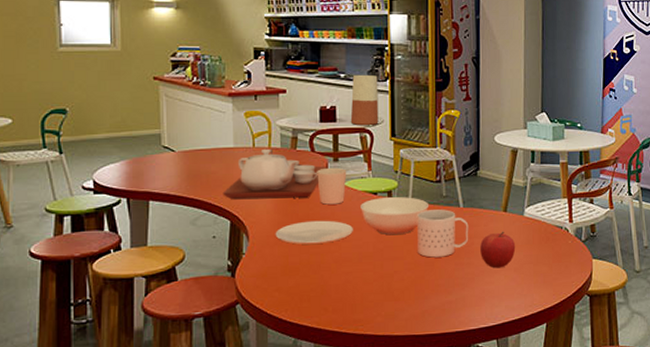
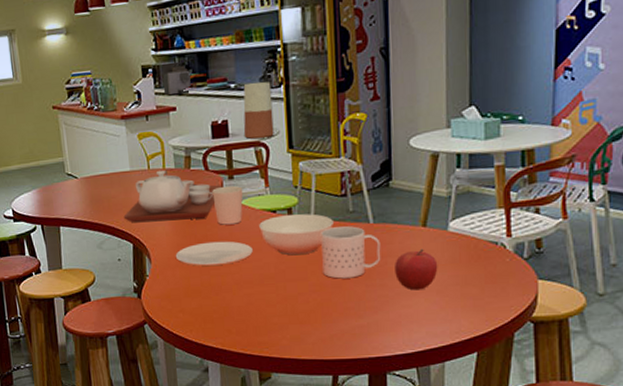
coffee machine: none [274,52,304,79] -> present [162,65,193,96]

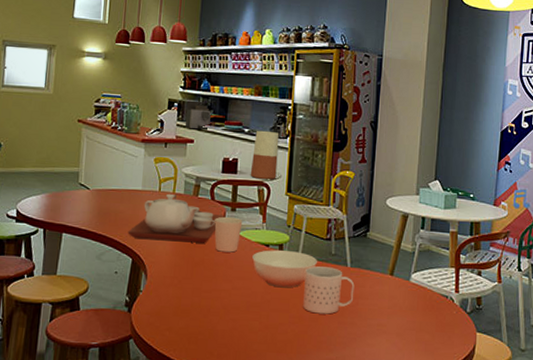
plate: present [175,241,253,266] -> none [171,265,244,289]
fruit: present [395,248,438,291] -> none [364,294,400,332]

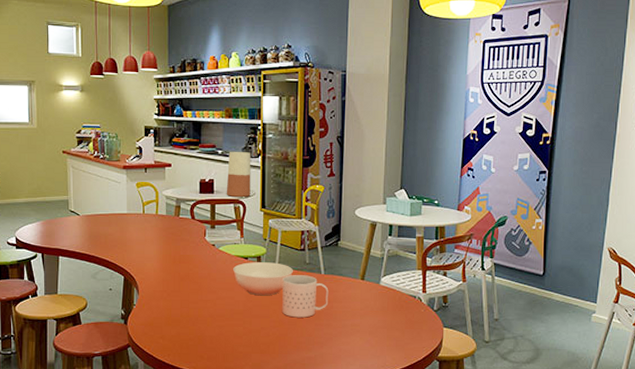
tea set: present [127,193,225,243] -> none [118,215,205,259]
coffee machine: present [184,104,211,130] -> none [162,130,187,154]
dixie cup: present [214,216,243,253] -> none [196,234,222,266]

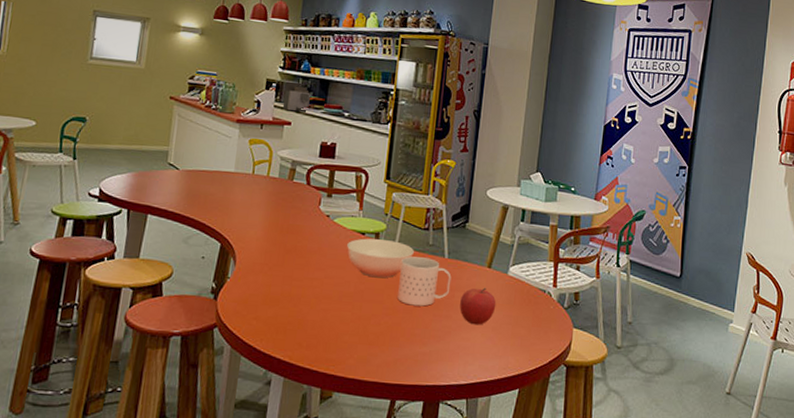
coffee machine: none [162,130,187,154] -> present [282,85,311,113]
vase: present [226,151,251,198] -> none [348,114,380,167]
fruit: none [338,297,371,331] -> present [459,287,497,325]

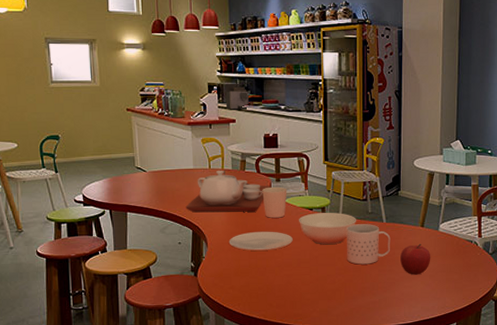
tea set: none [217,176,320,230] -> present [185,170,271,212]
plate: none [261,252,337,278] -> present [228,231,293,251]
dixie cup: none [308,202,339,240] -> present [262,186,287,218]

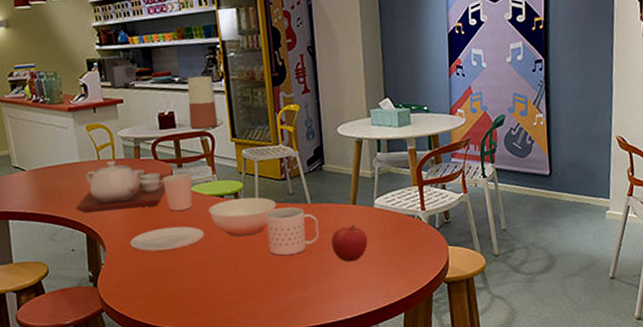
vase: none [290,106,314,151] -> present [186,76,218,130]

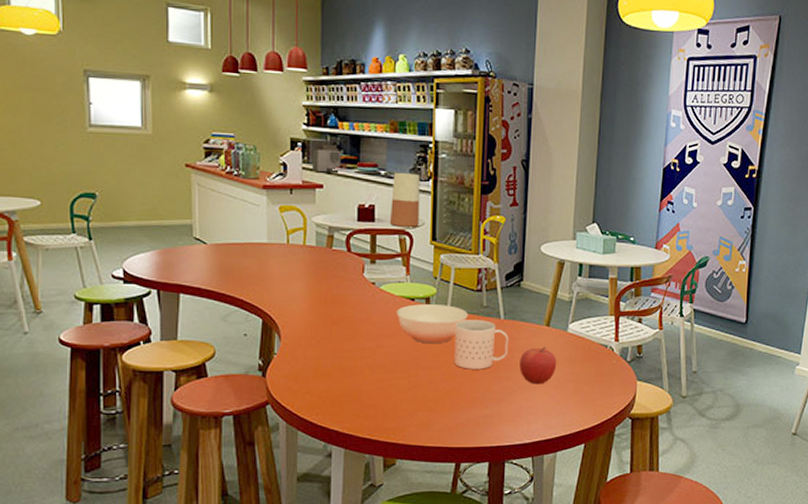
tea set: present [75,159,172,213] -> none [255,246,364,300]
plate: present [129,226,204,252] -> none [307,324,388,348]
dixie cup: present [162,173,193,211] -> none [352,269,384,308]

